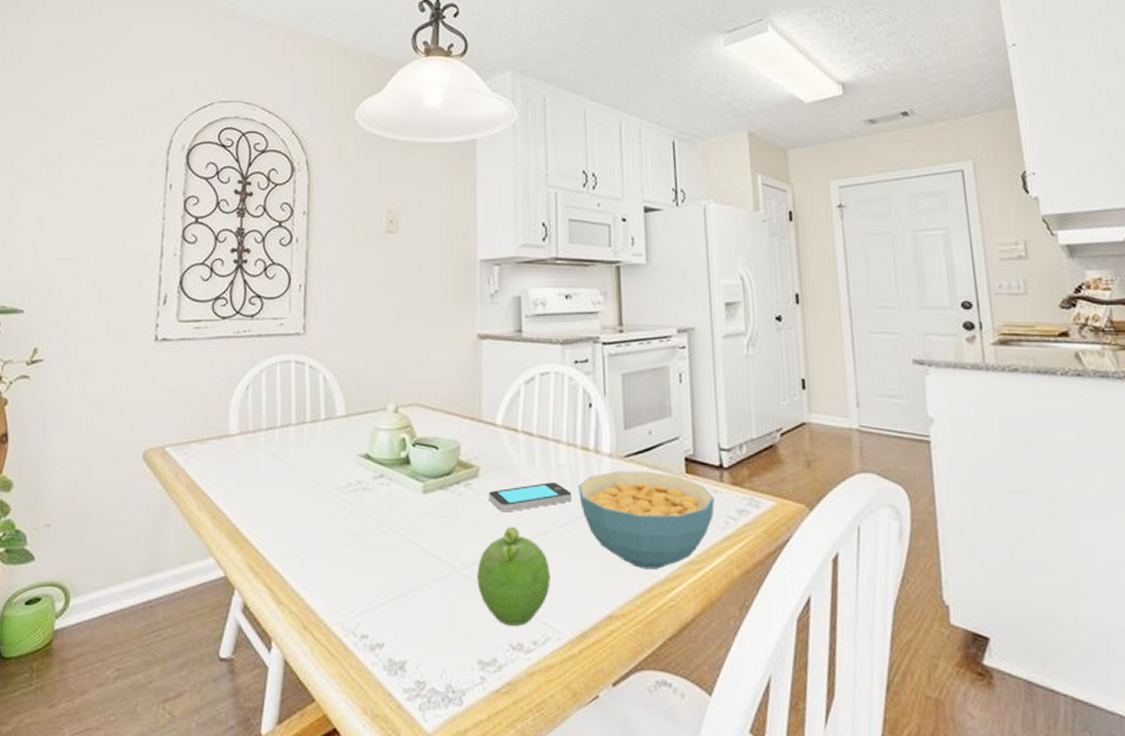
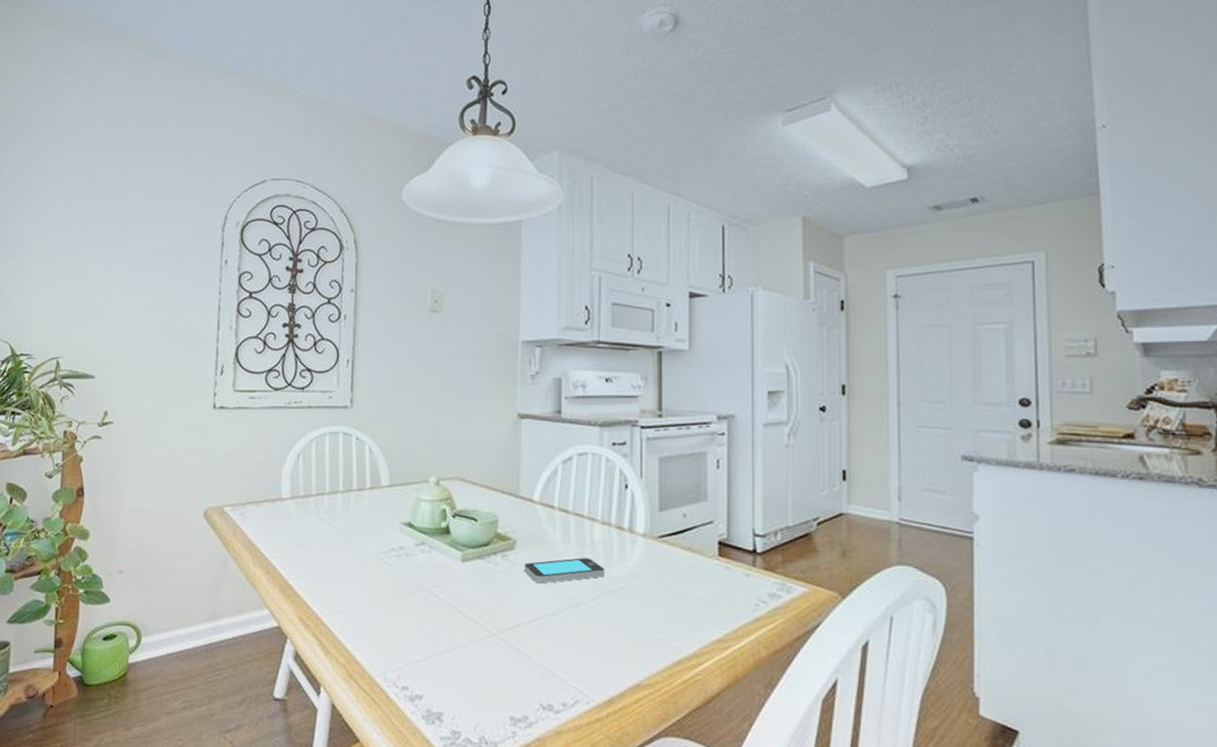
fruit: present [477,527,550,626] -> none [511,597,581,688]
cereal bowl: present [578,471,715,569] -> none [611,550,746,645]

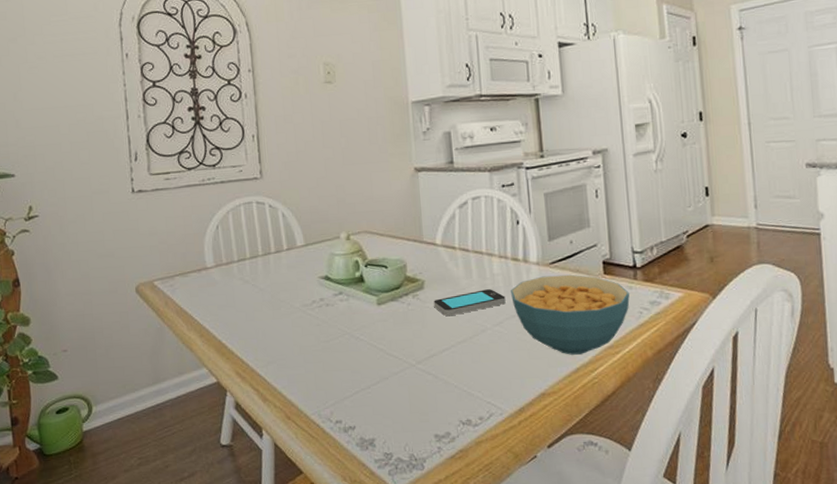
cereal bowl: none [611,550,746,645] -> present [511,274,630,355]

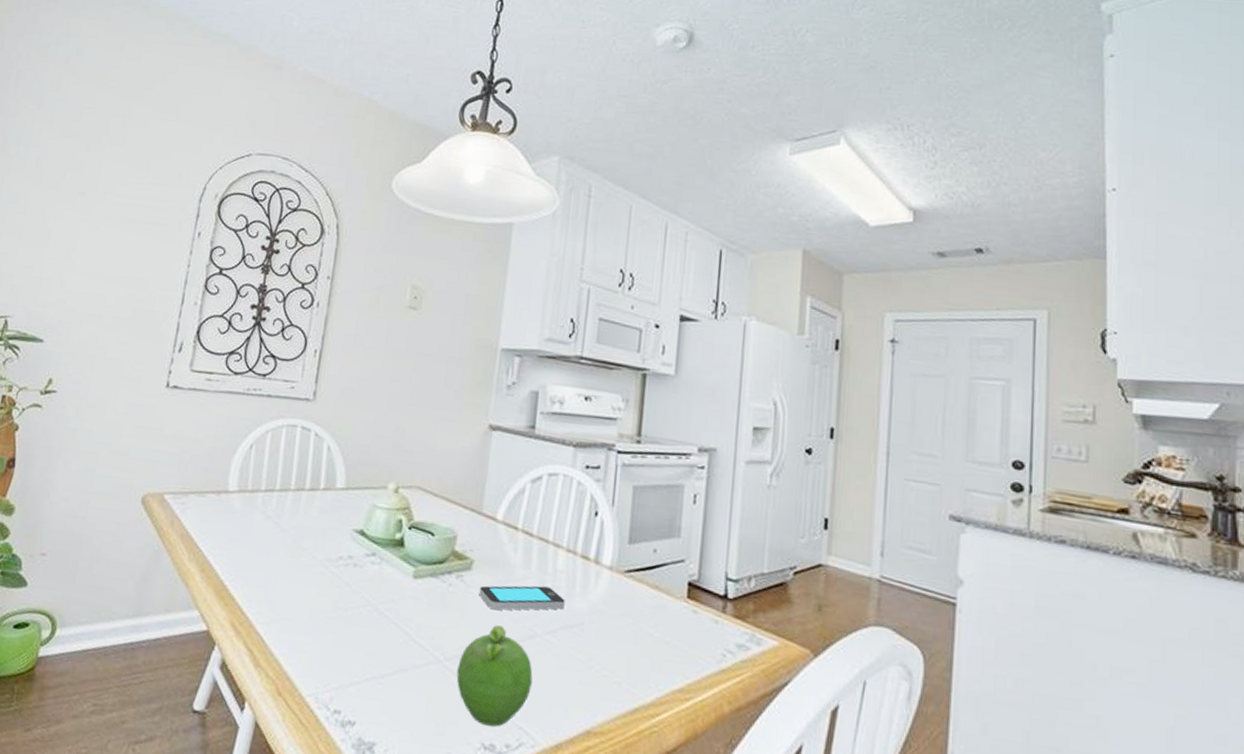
fruit: none [428,328,491,407] -> present [456,625,533,727]
cereal bowl: present [511,274,630,355] -> none [572,584,714,692]

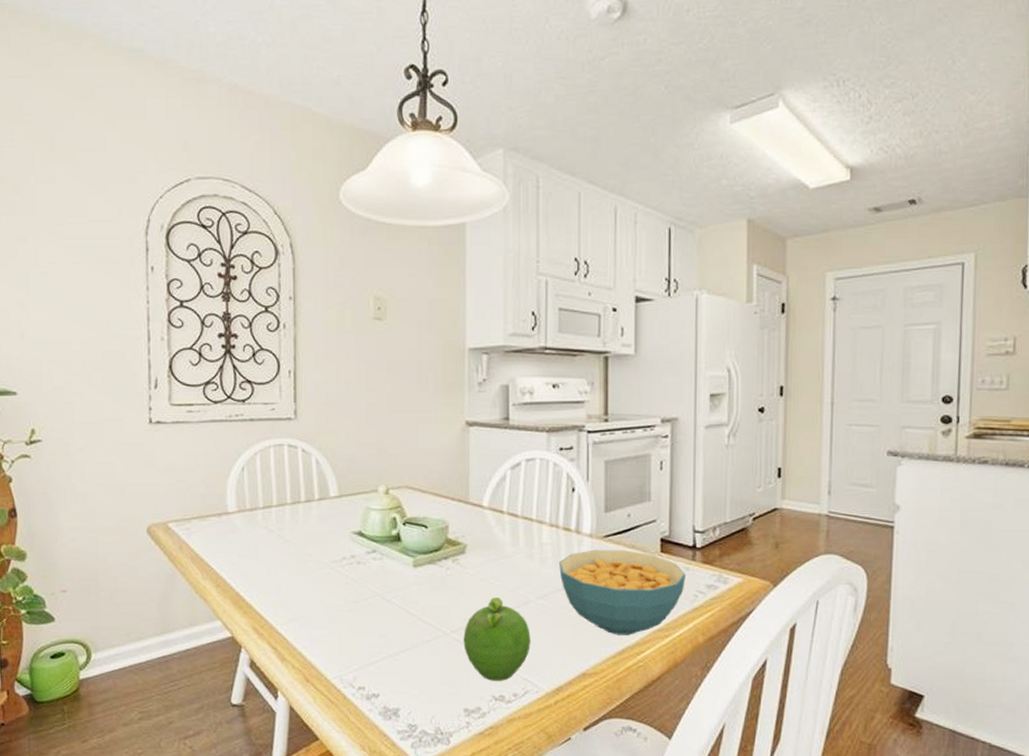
smartphone: present [479,585,565,611] -> none [475,559,553,585]
cereal bowl: none [572,584,714,692] -> present [559,549,686,635]

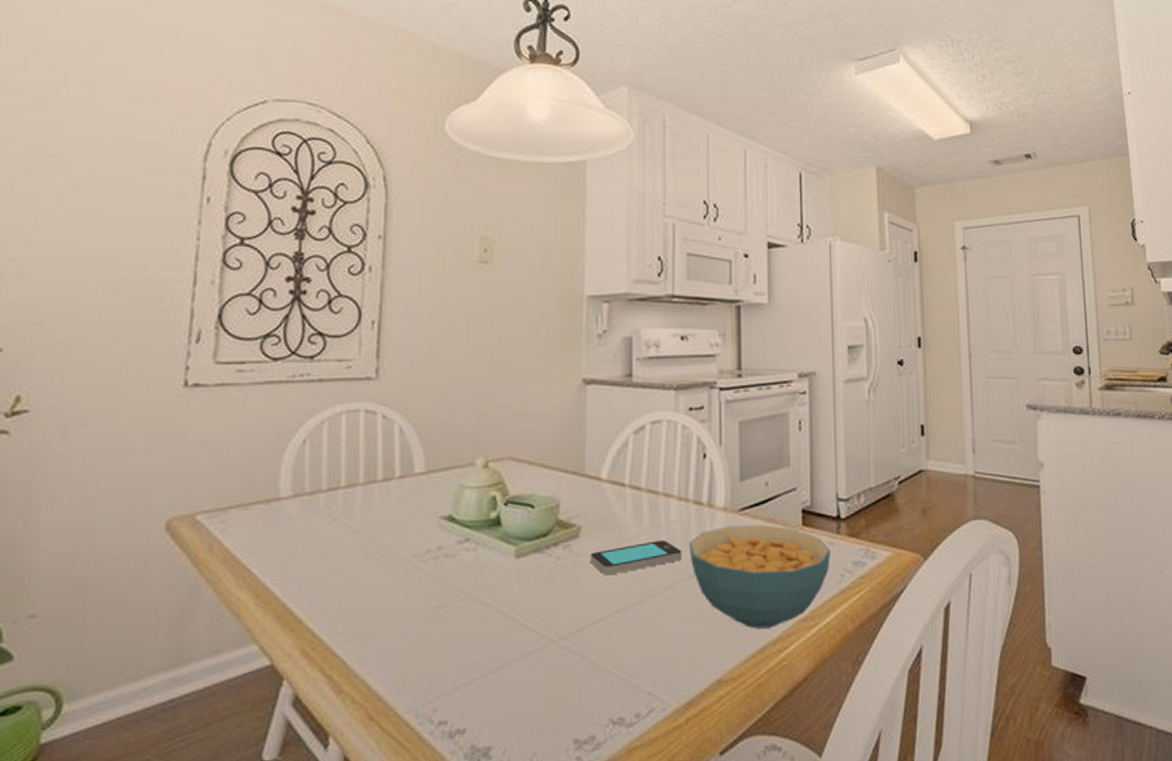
fruit: present [463,598,531,681] -> none [575,591,656,699]
smartphone: none [475,559,553,585] -> present [590,540,682,576]

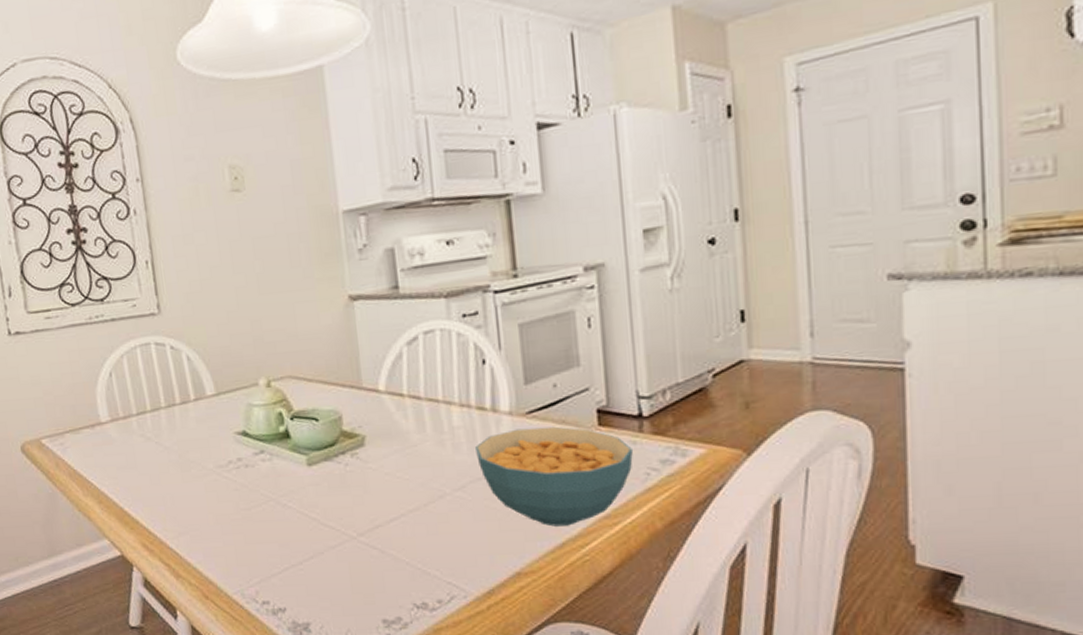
smartphone: present [590,540,682,576] -> none [377,445,469,480]

